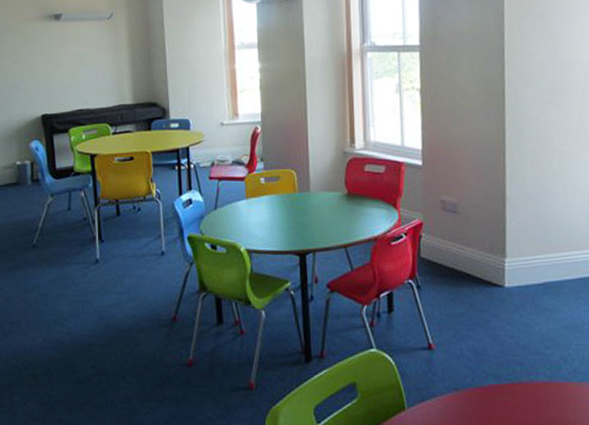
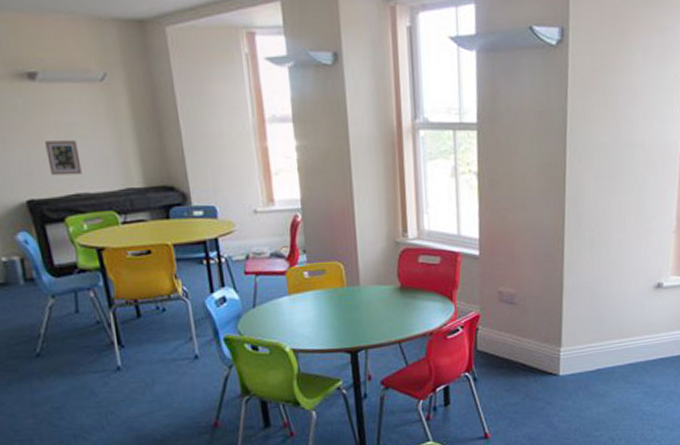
picture frame: none [61,66,86,95] -> present [45,140,82,176]

